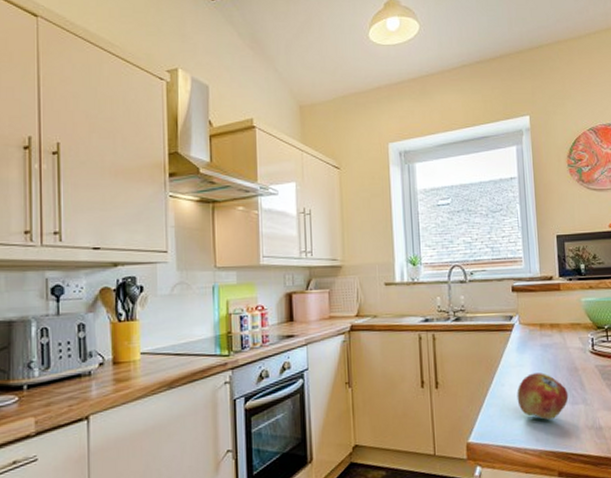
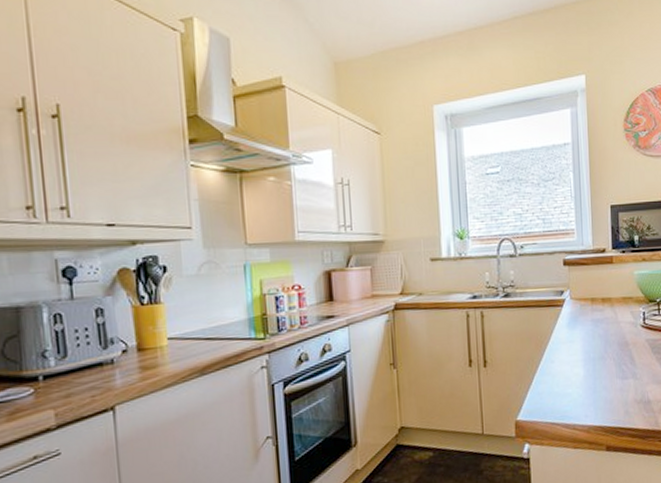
fruit: present [517,373,569,420] -> none [566,348,619,395]

